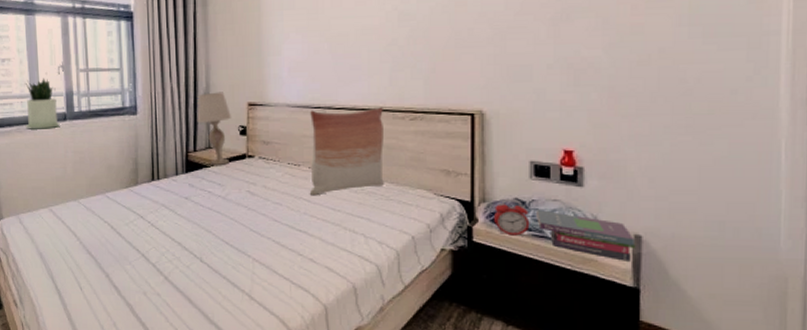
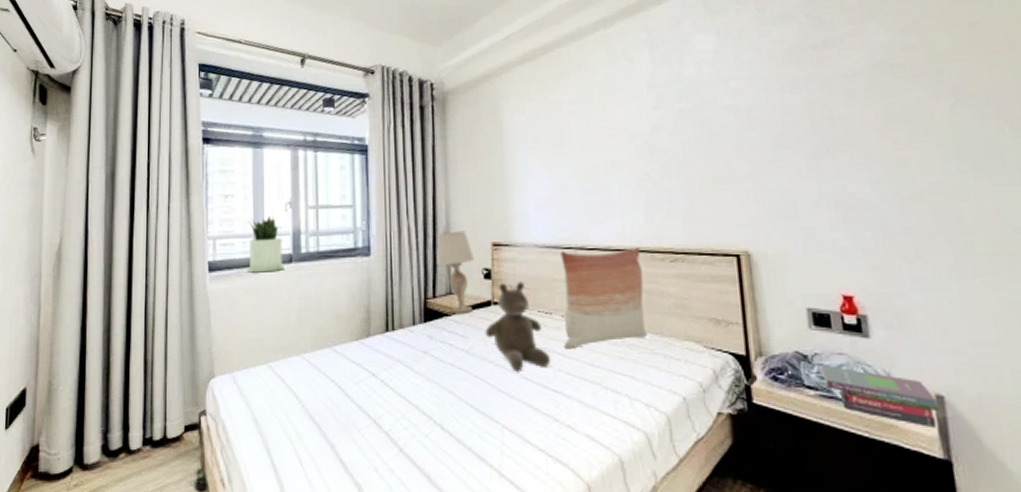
teddy bear: none [240,137,298,213] -> present [485,281,551,370]
alarm clock: present [493,199,530,236] -> none [773,353,816,396]

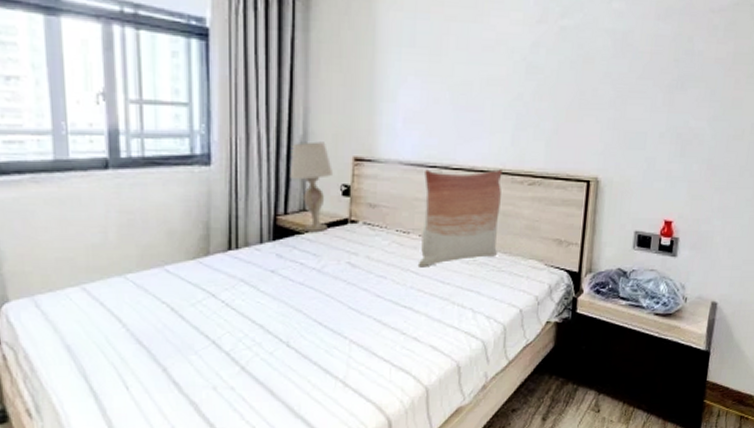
planter: present [246,215,285,273] -> none [43,107,99,180]
teddy bear: present [485,281,551,370] -> none [339,199,404,288]
books: present [821,365,939,427] -> none [634,280,712,327]

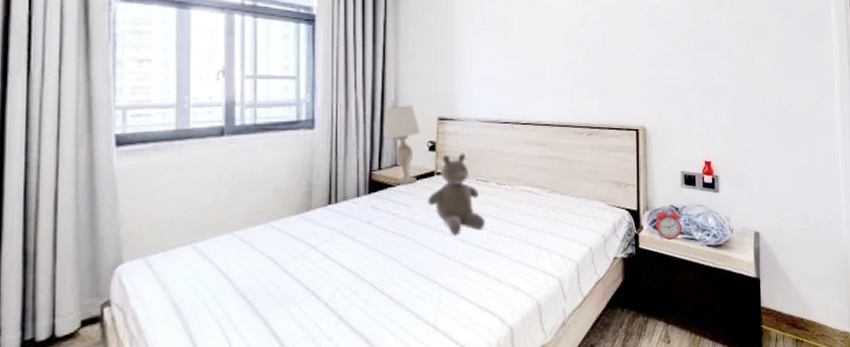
teddy bear: none [339,199,404,288] -> present [427,153,486,234]
pillow: present [417,169,503,268] -> none [497,122,565,213]
alarm clock: none [596,270,629,306] -> present [654,206,682,240]

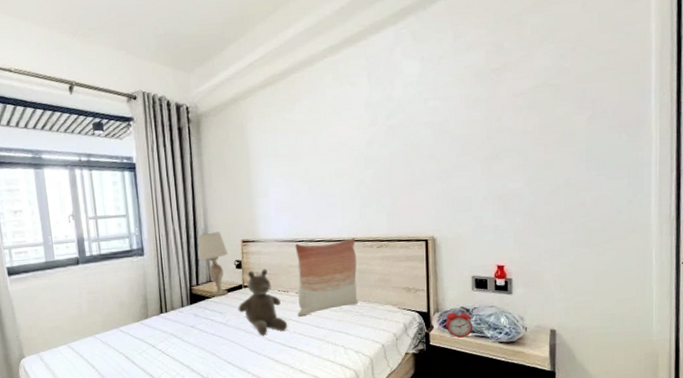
pillow: none [497,122,565,213] -> present [295,238,358,317]

